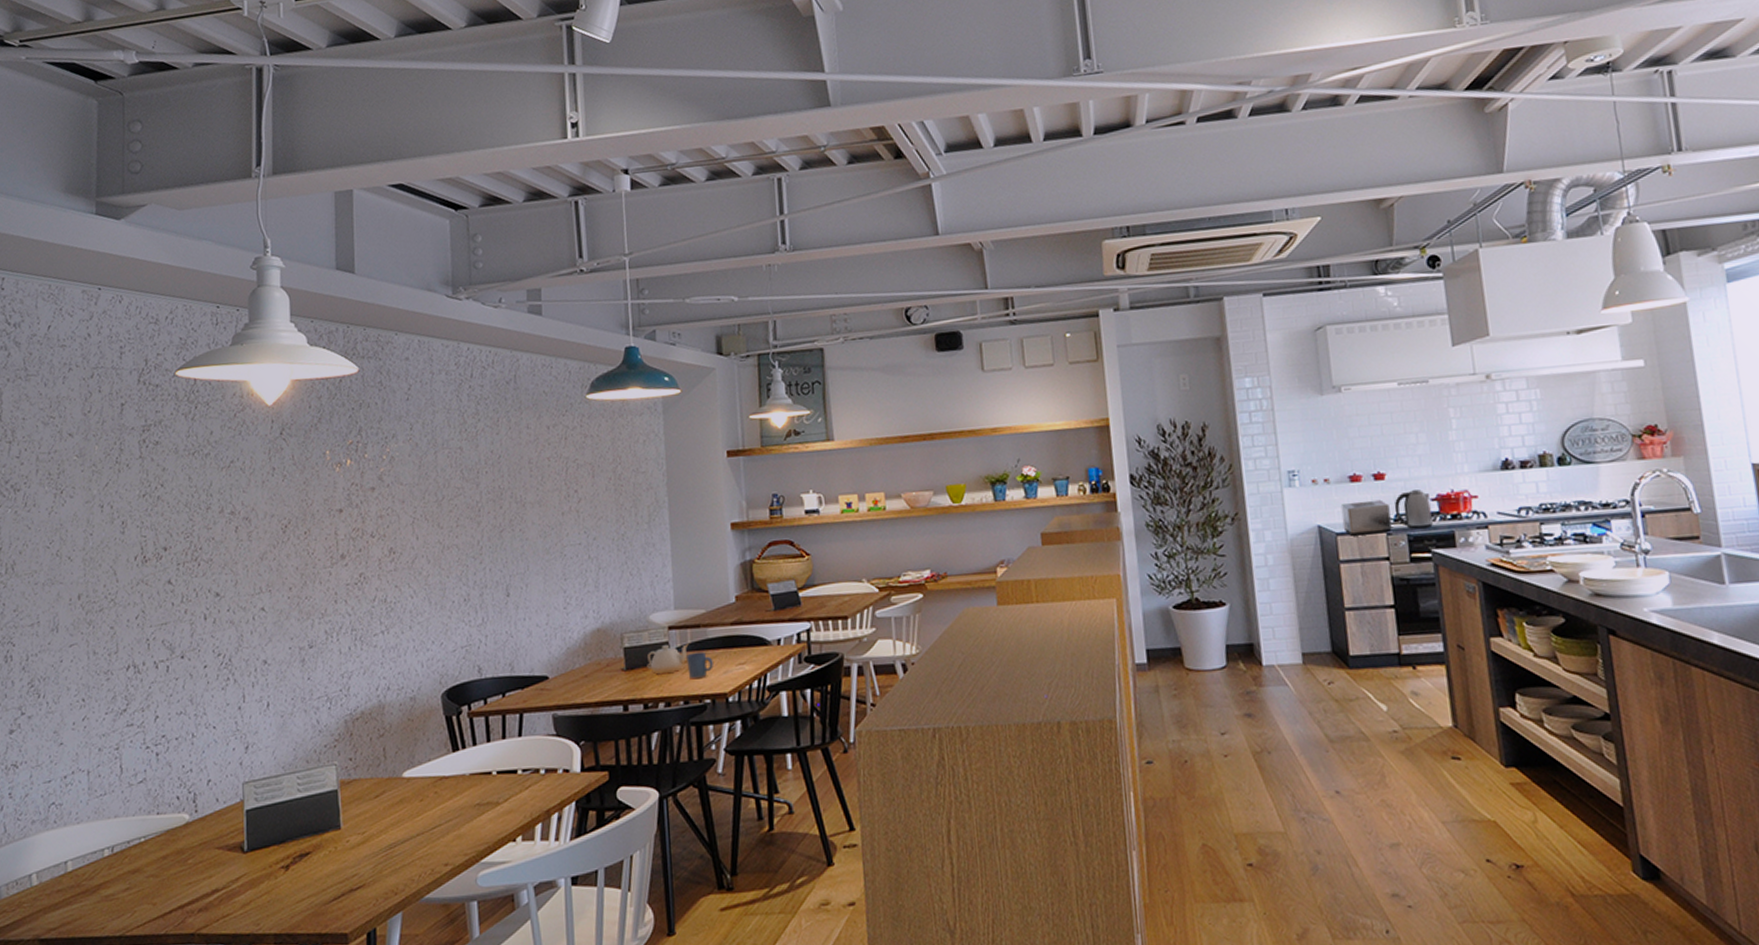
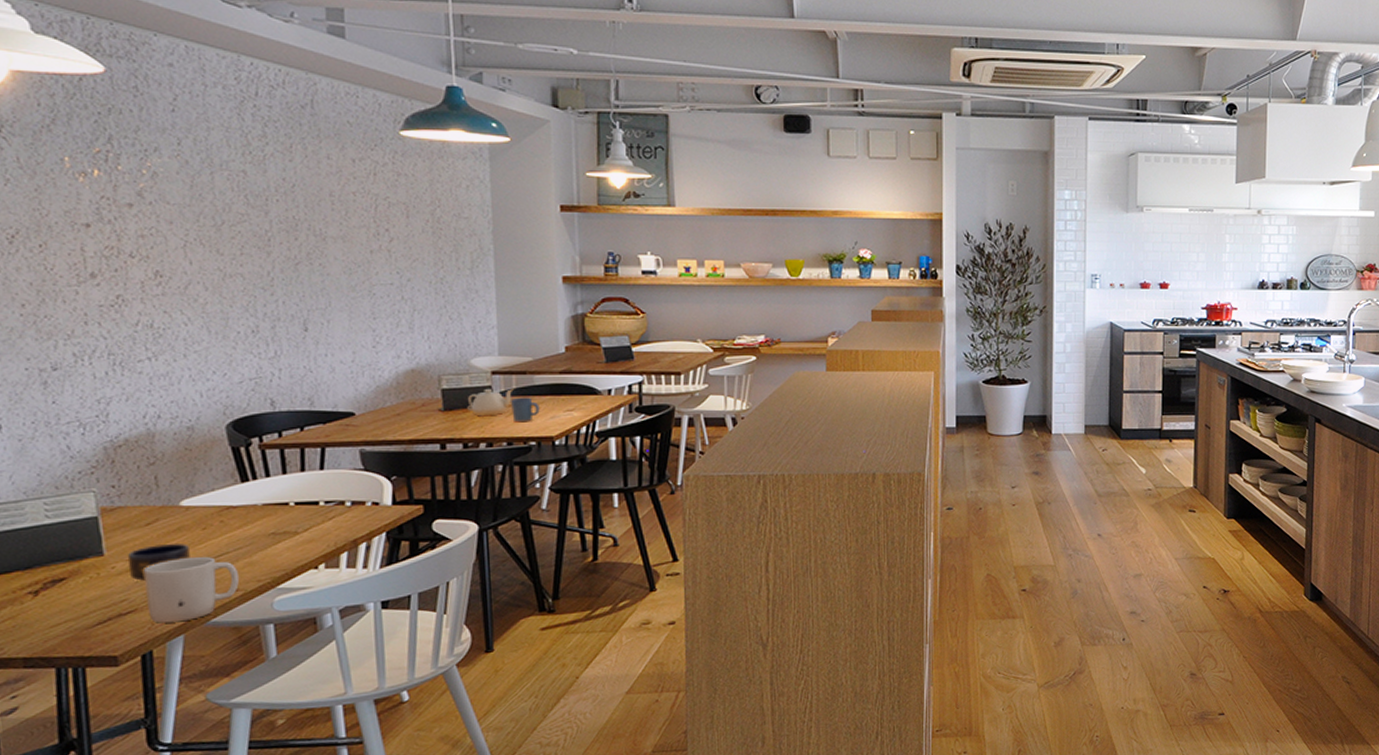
mug: none [359,816,409,855] -> present [127,544,190,581]
mug: none [372,829,450,899] -> present [144,556,240,623]
toaster: present [1340,499,1392,536] -> none [1130,305,1169,333]
kettle: present [1394,489,1433,530] -> none [1172,299,1201,332]

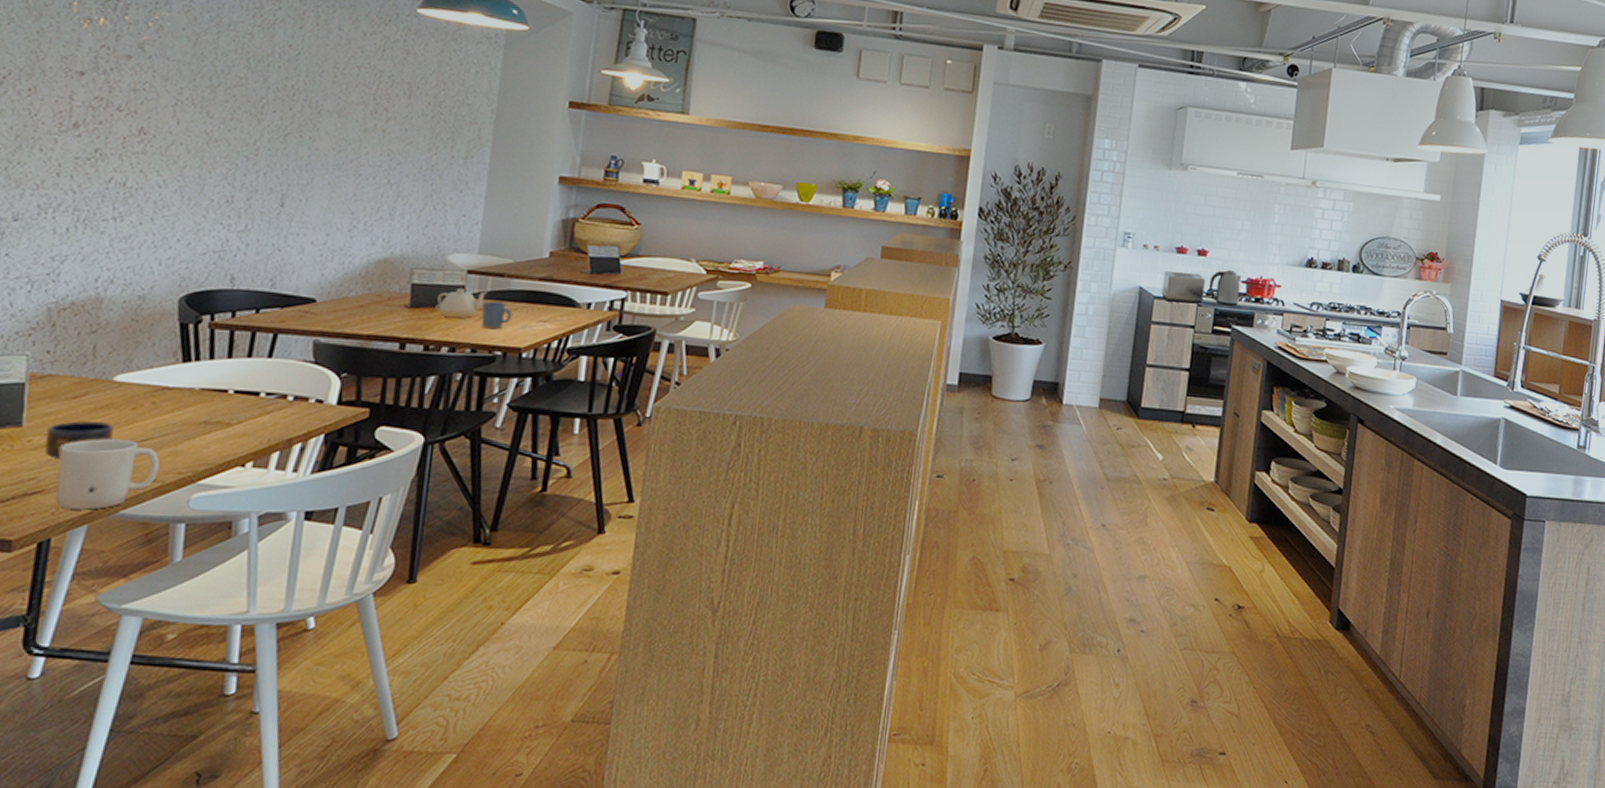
toaster: none [1130,305,1169,333] -> present [1161,271,1205,304]
kettle: none [1172,299,1201,332] -> present [1208,270,1241,307]

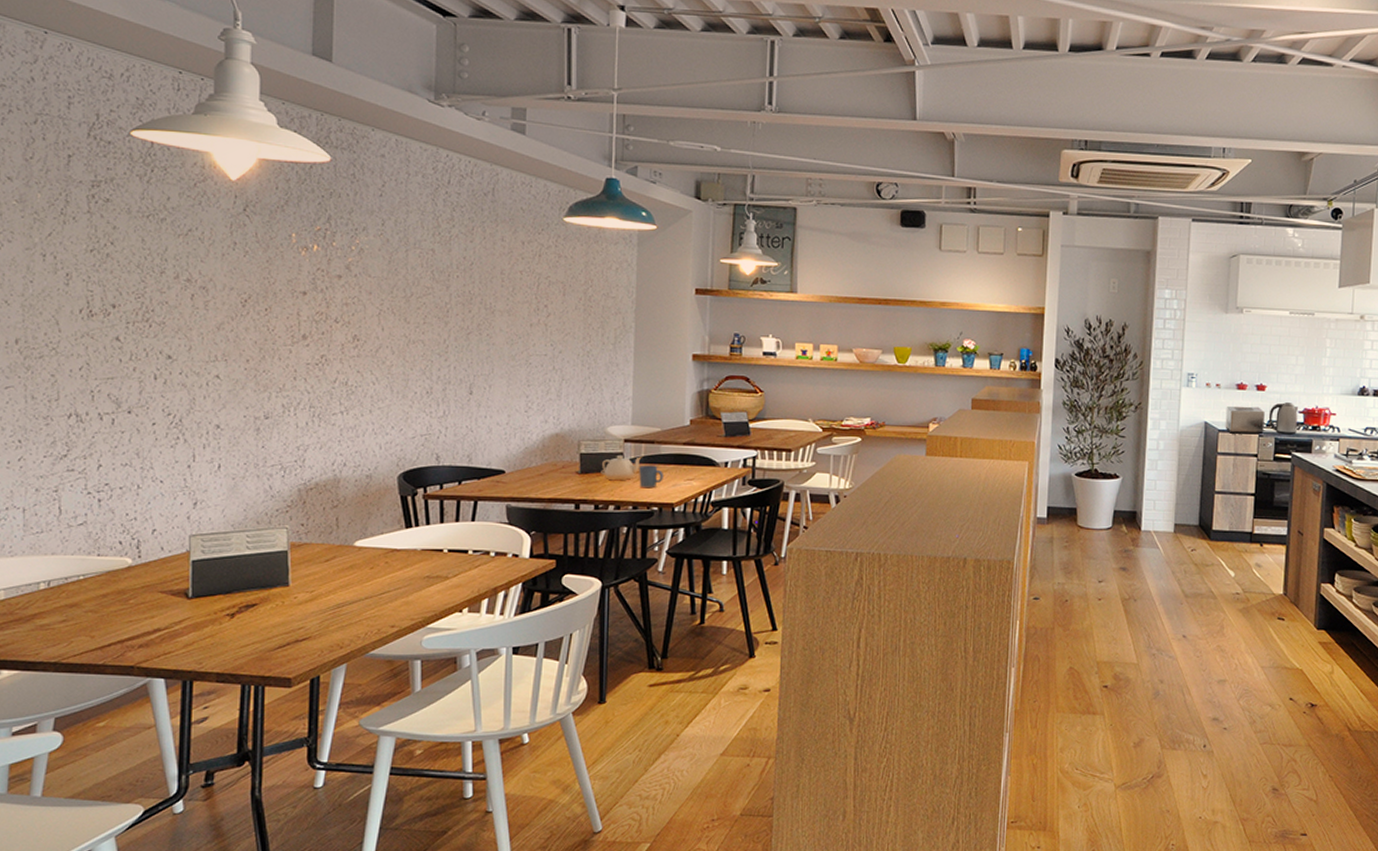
mug: present [44,421,114,459] -> none [307,580,358,612]
mug: present [55,438,161,510] -> none [320,593,397,652]

